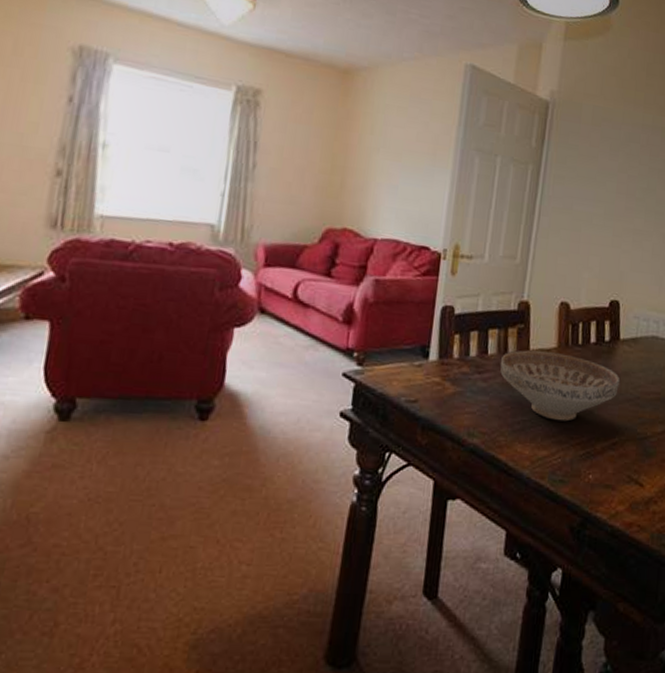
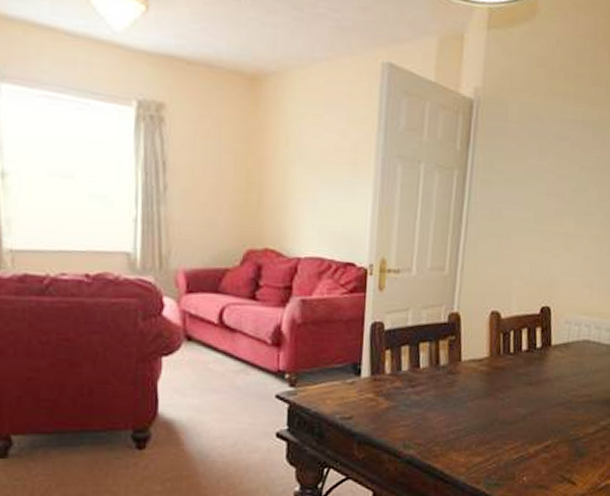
decorative bowl: present [500,350,620,422] -> none [432,361,552,428]

